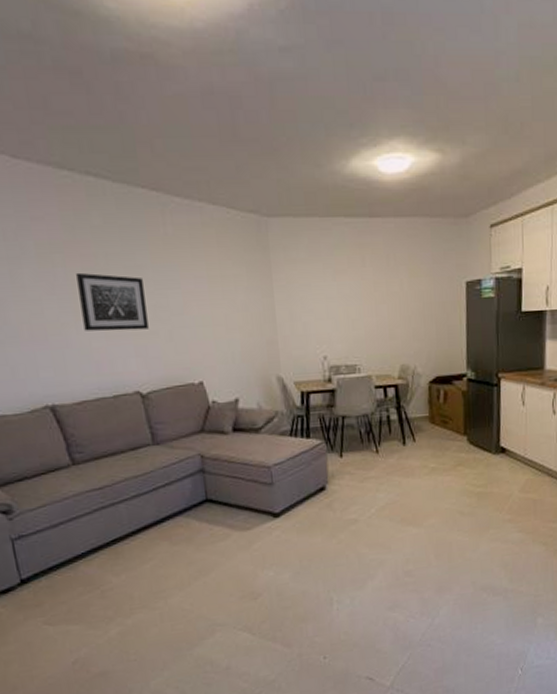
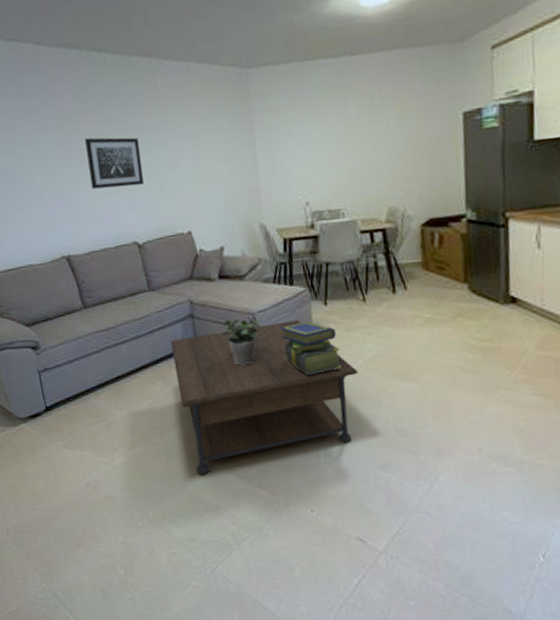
coffee table: none [178,472,371,636] -> present [171,320,358,474]
potted plant: none [233,470,283,520] -> present [220,316,267,365]
stack of books: none [296,473,356,526] -> present [280,321,342,376]

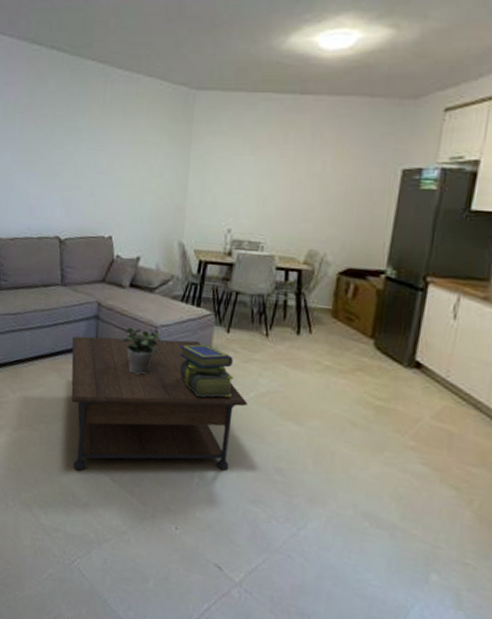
wall art: present [85,137,144,189] -> none [27,130,78,183]

